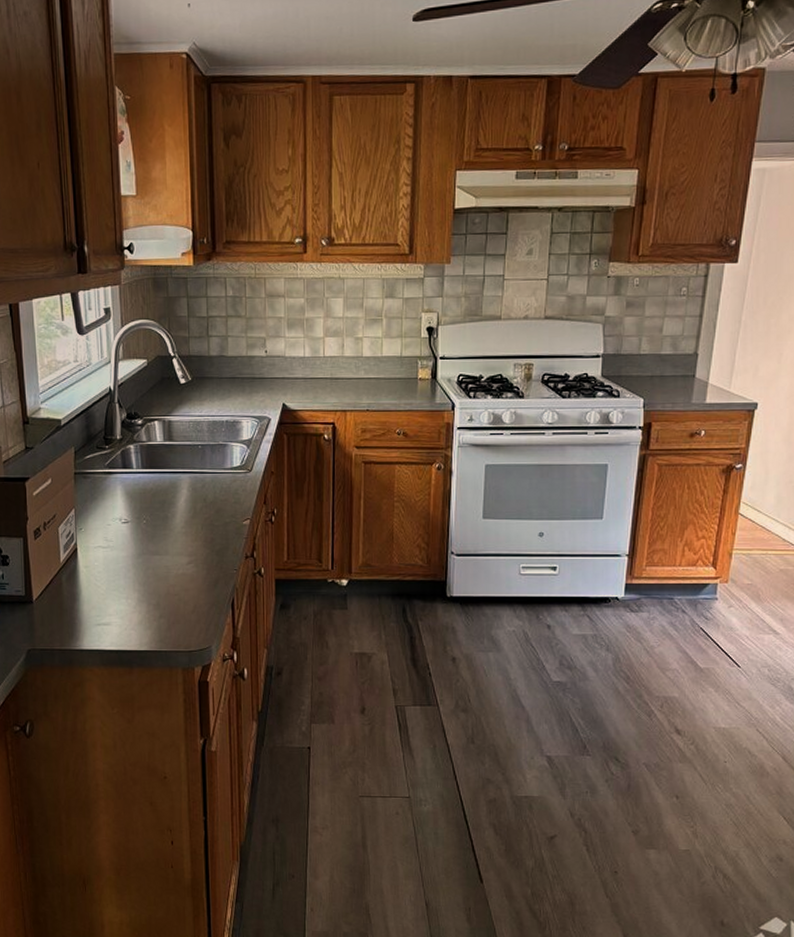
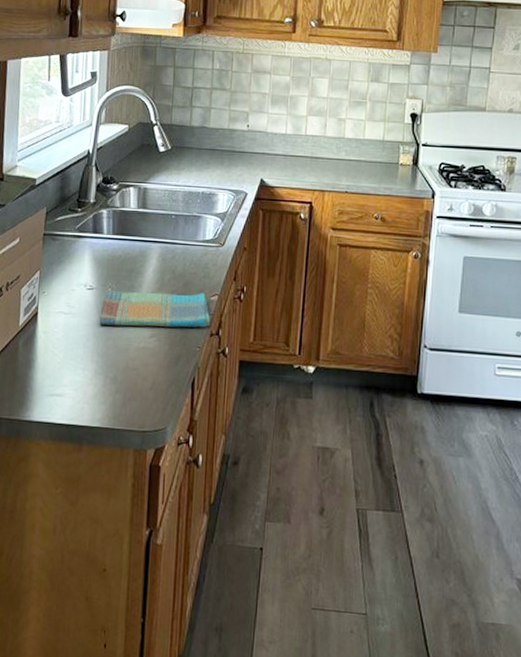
dish towel: none [137,518,245,556] -> present [99,291,211,328]

